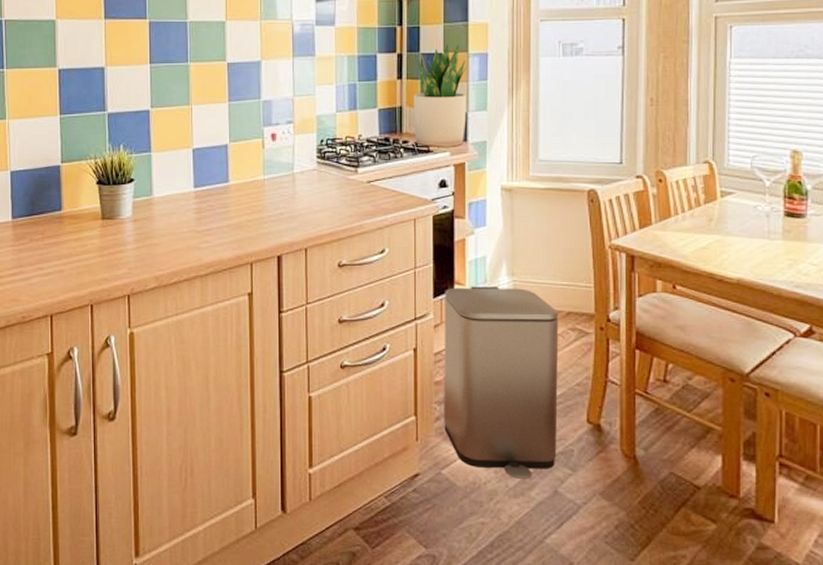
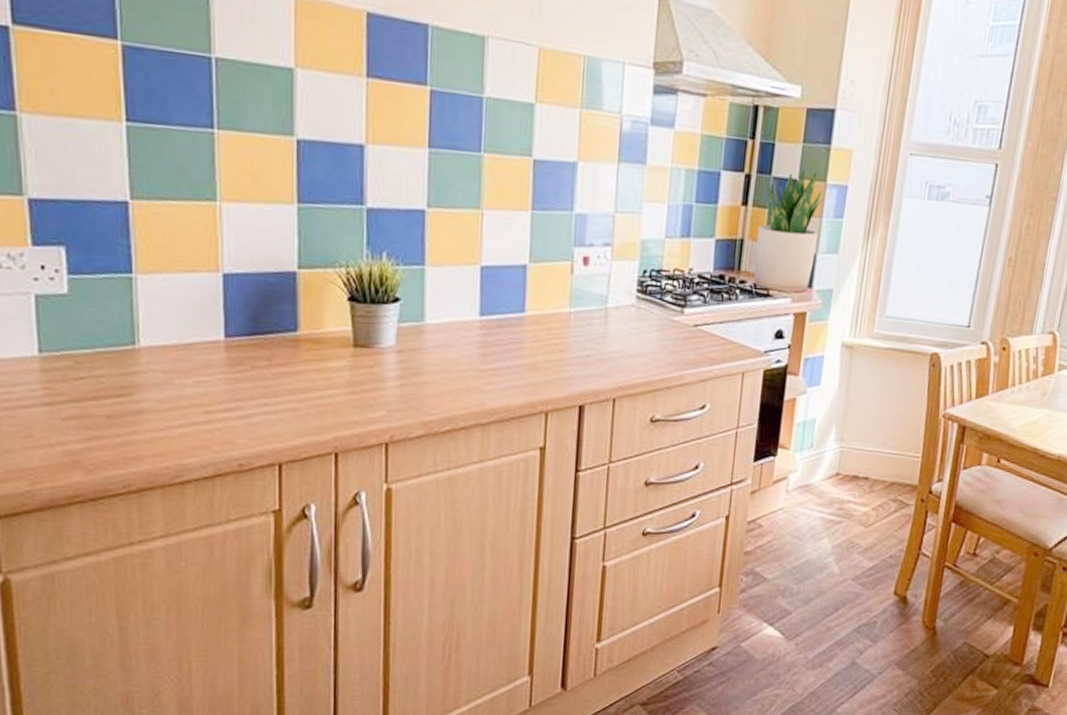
pedal bin: present [444,286,559,479] -> none [749,451,883,651]

